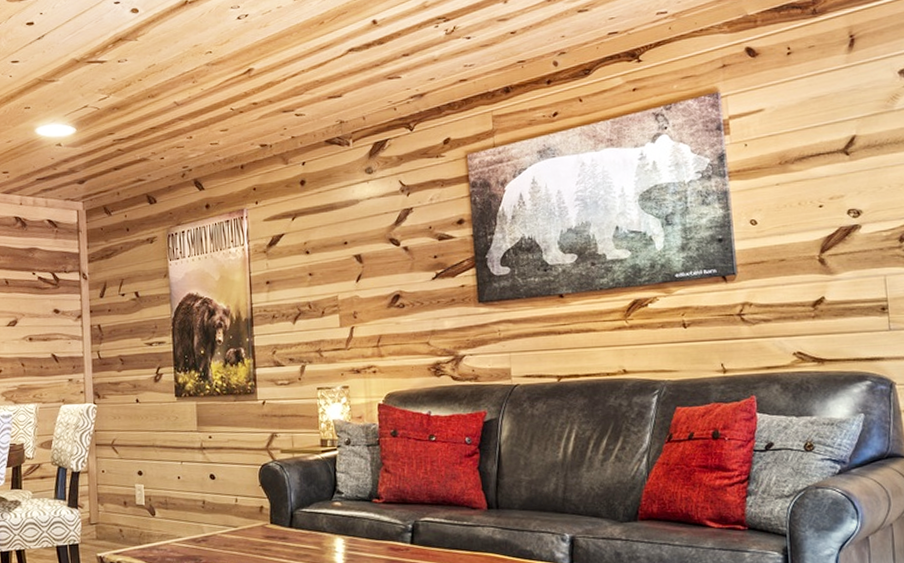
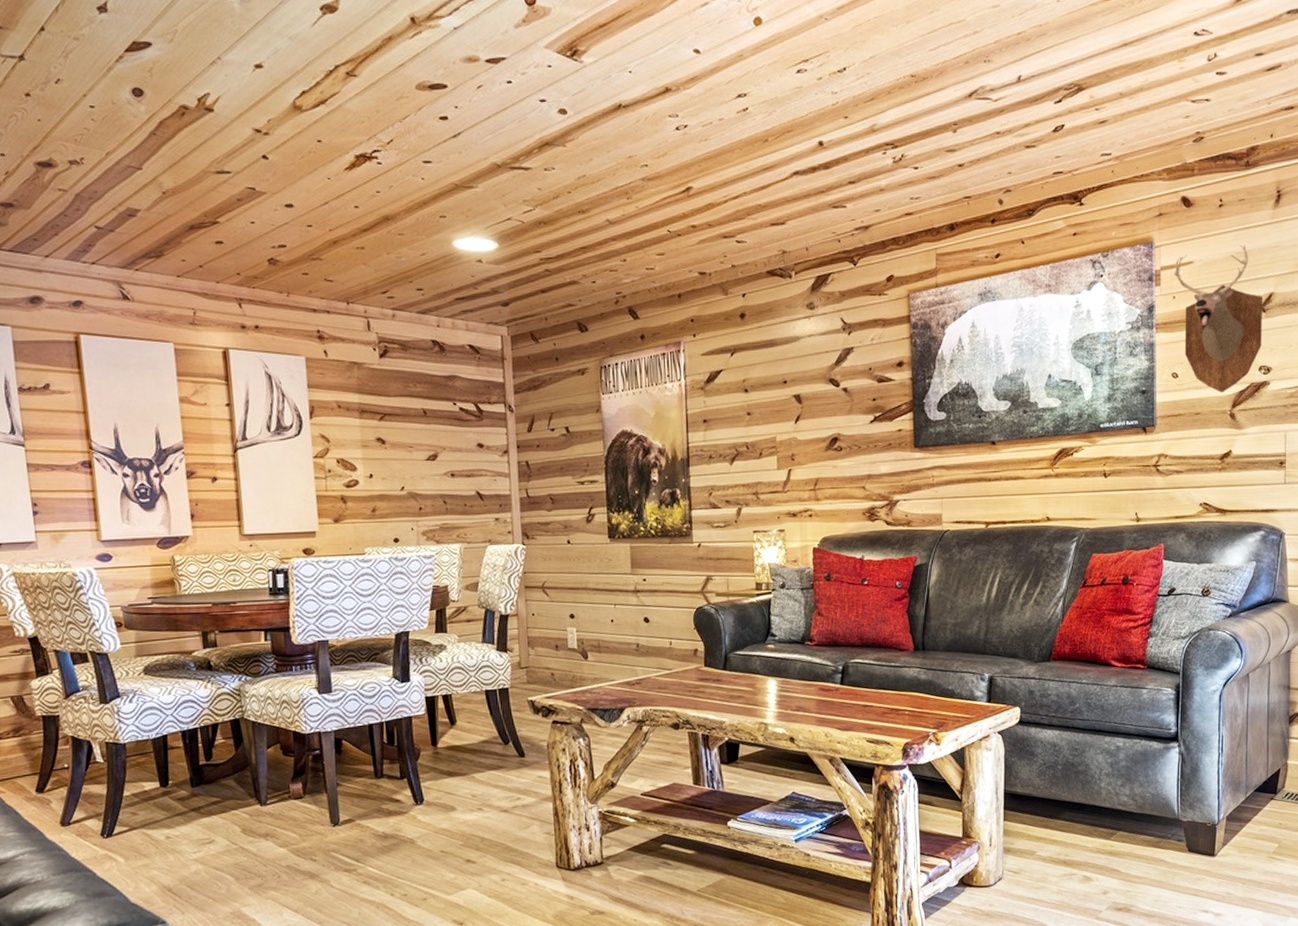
mounted trophy: none [742,90,848,238] -> present [1173,245,1264,393]

